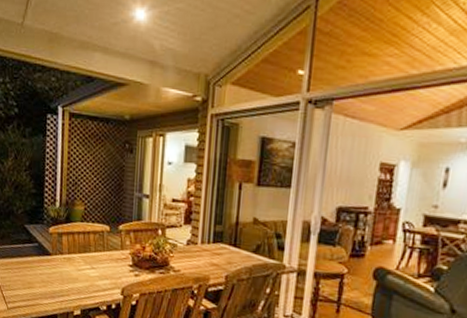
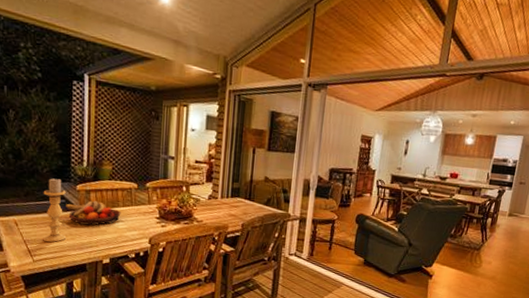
candle holder: none [17,220,39,290] -> present [43,178,67,243]
fruit bowl: none [39,244,93,272] -> present [66,200,121,226]

